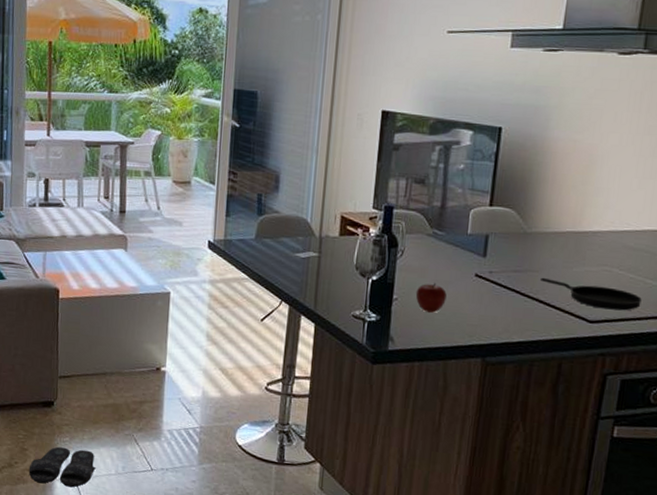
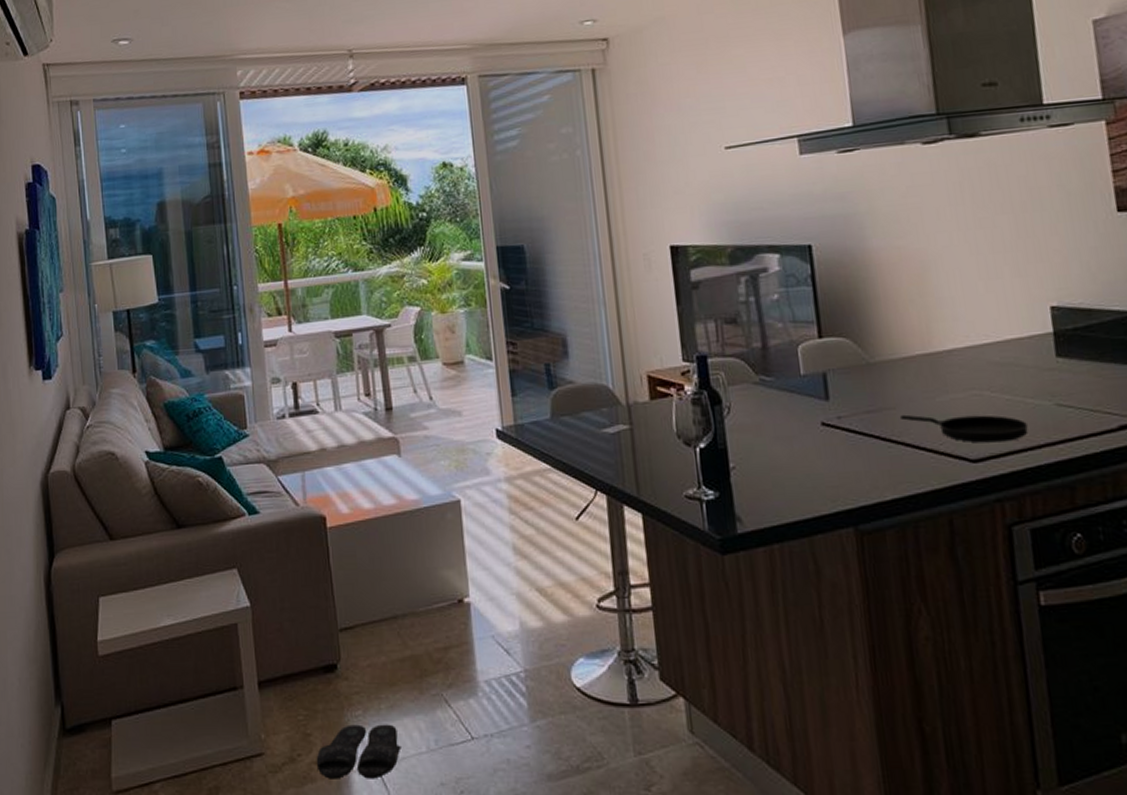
fruit: present [415,282,447,313] -> none [755,440,794,479]

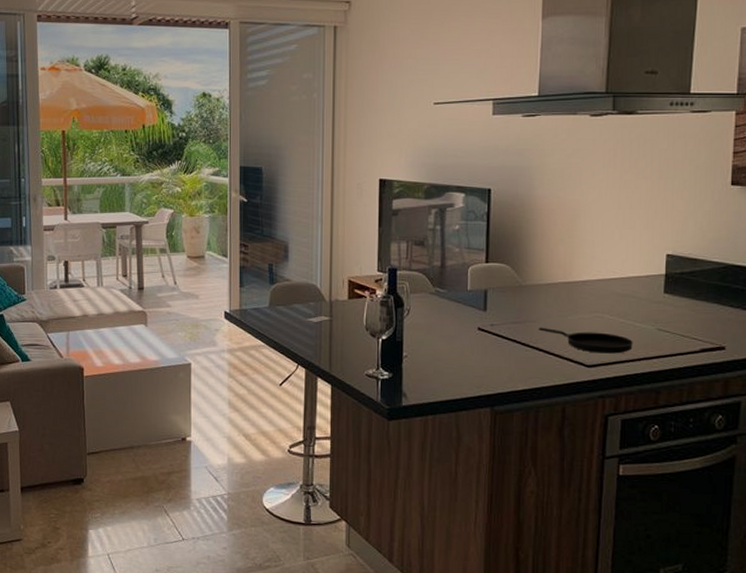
slippers: present [316,724,401,779] -> none [62,523,128,563]

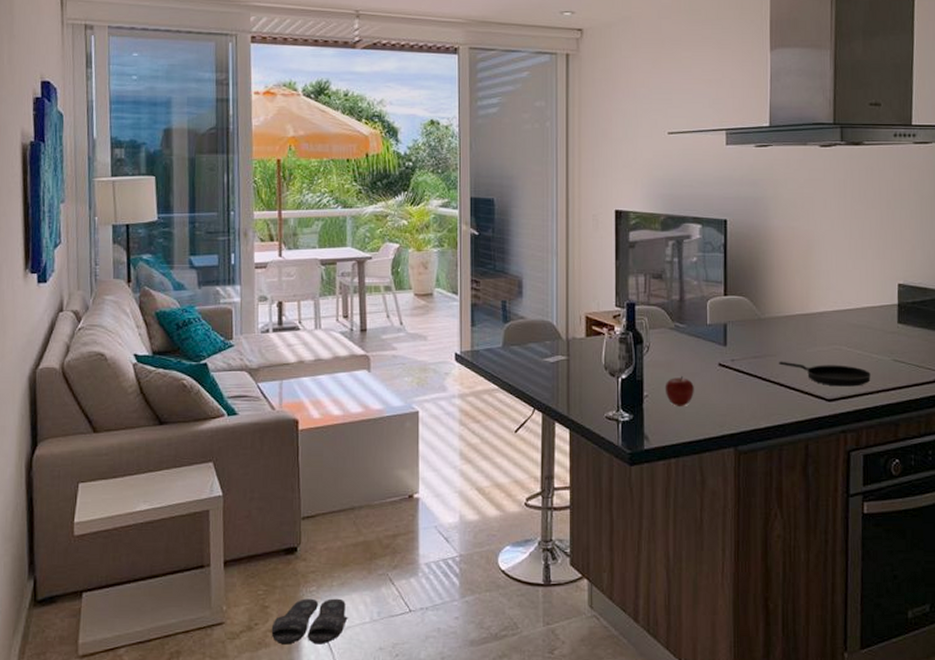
slippers: none [62,523,128,563] -> present [271,598,348,645]
fruit: none [424,338,453,367] -> present [665,375,694,406]

